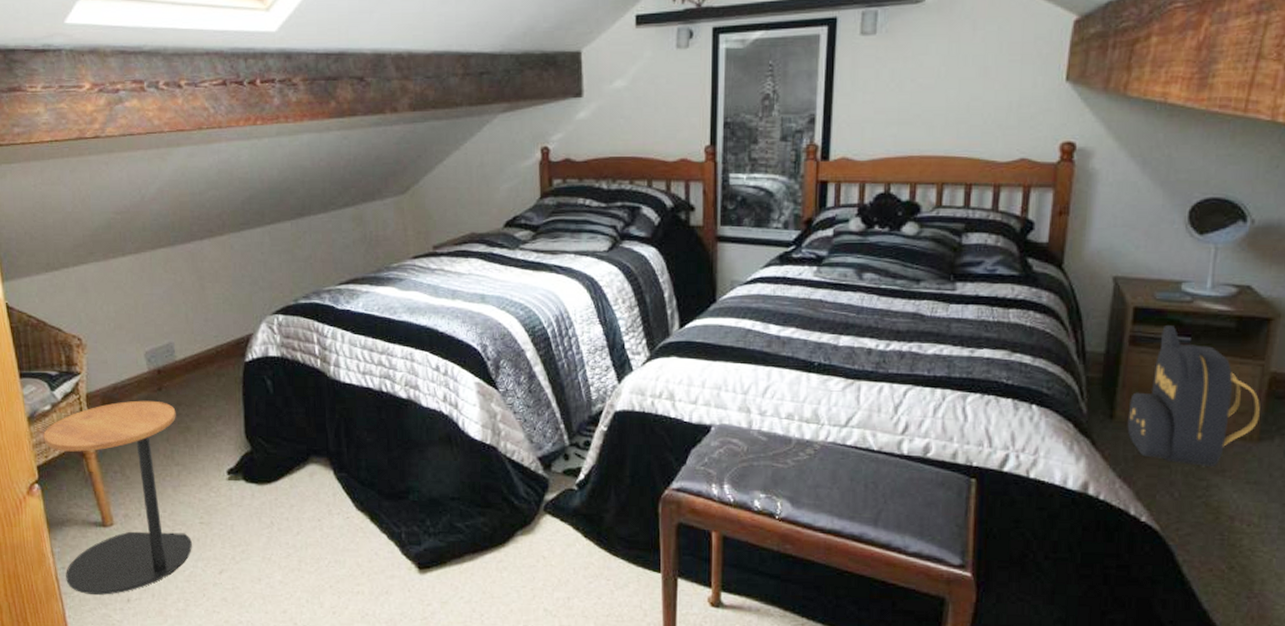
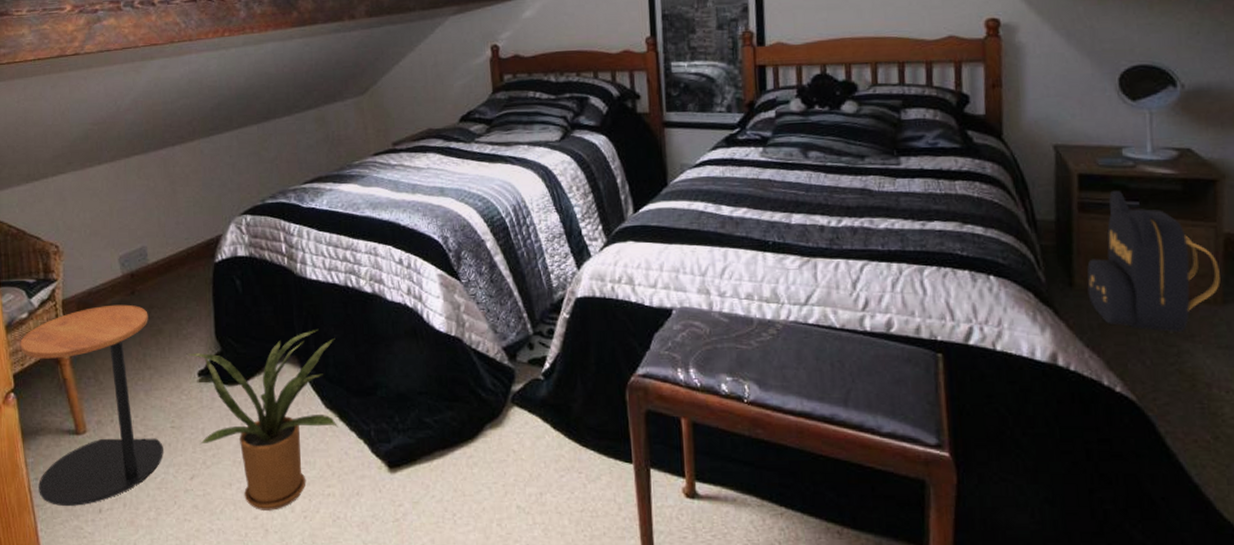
house plant: none [216,433,370,606] -> present [187,330,339,511]

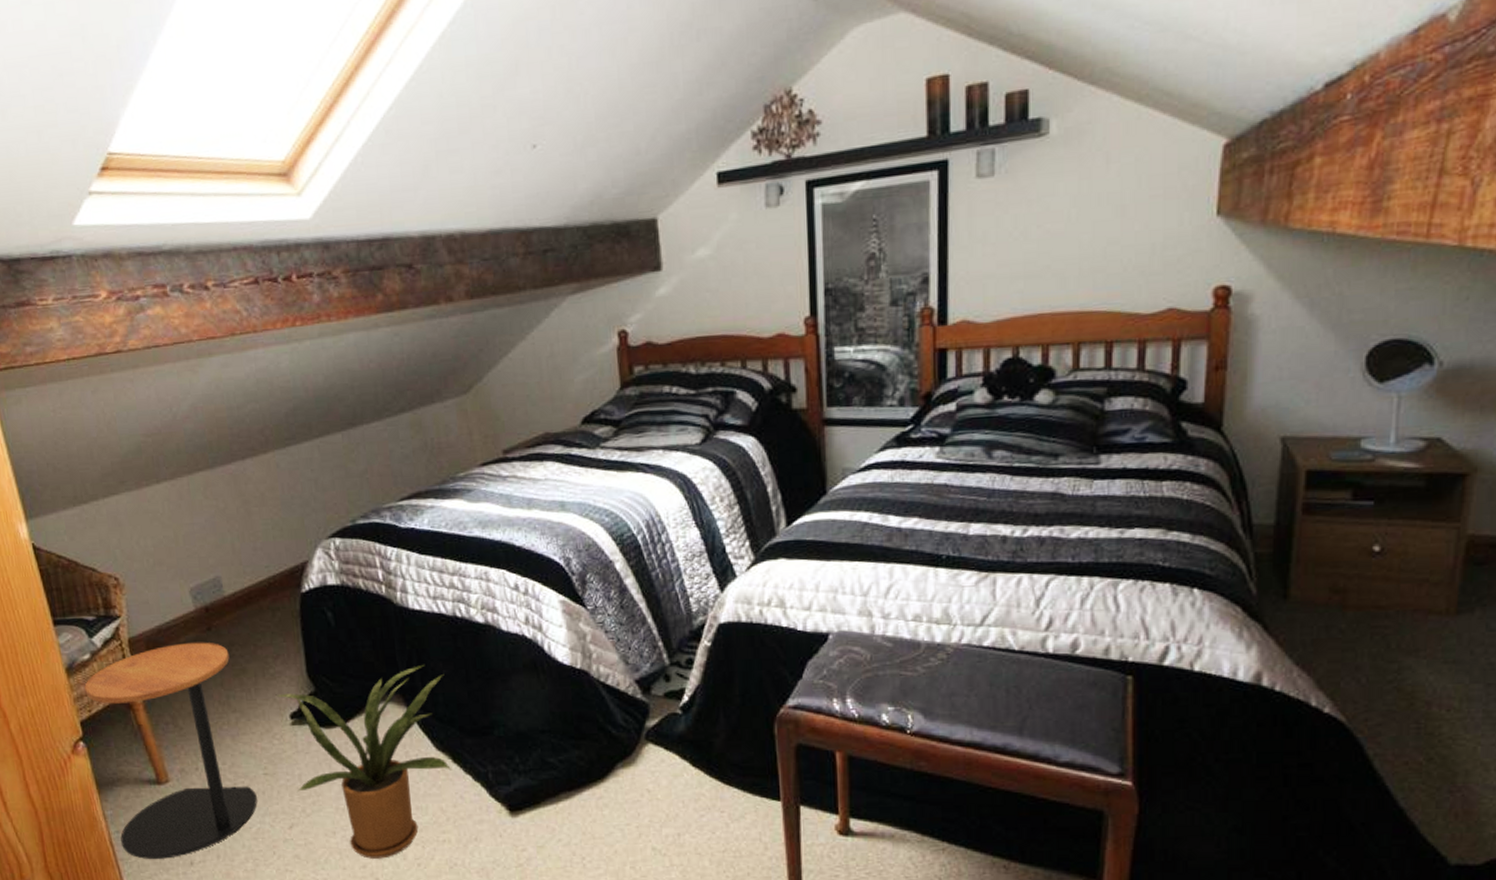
backpack: present [1087,191,1220,332] -> none [1304,489,1457,647]

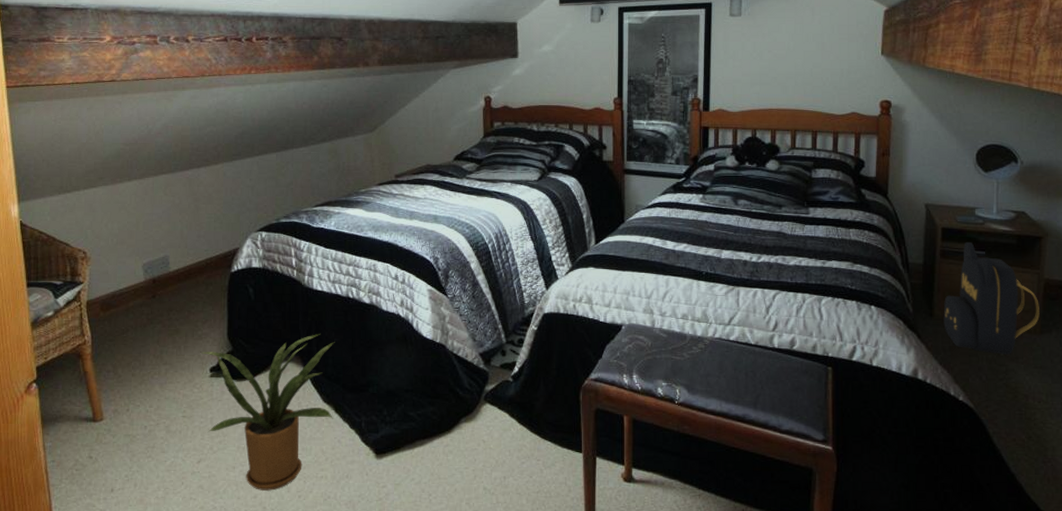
side table: present [84,642,258,859] -> none [44,306,174,486]
backpack: none [1304,489,1457,647] -> present [943,242,1040,355]

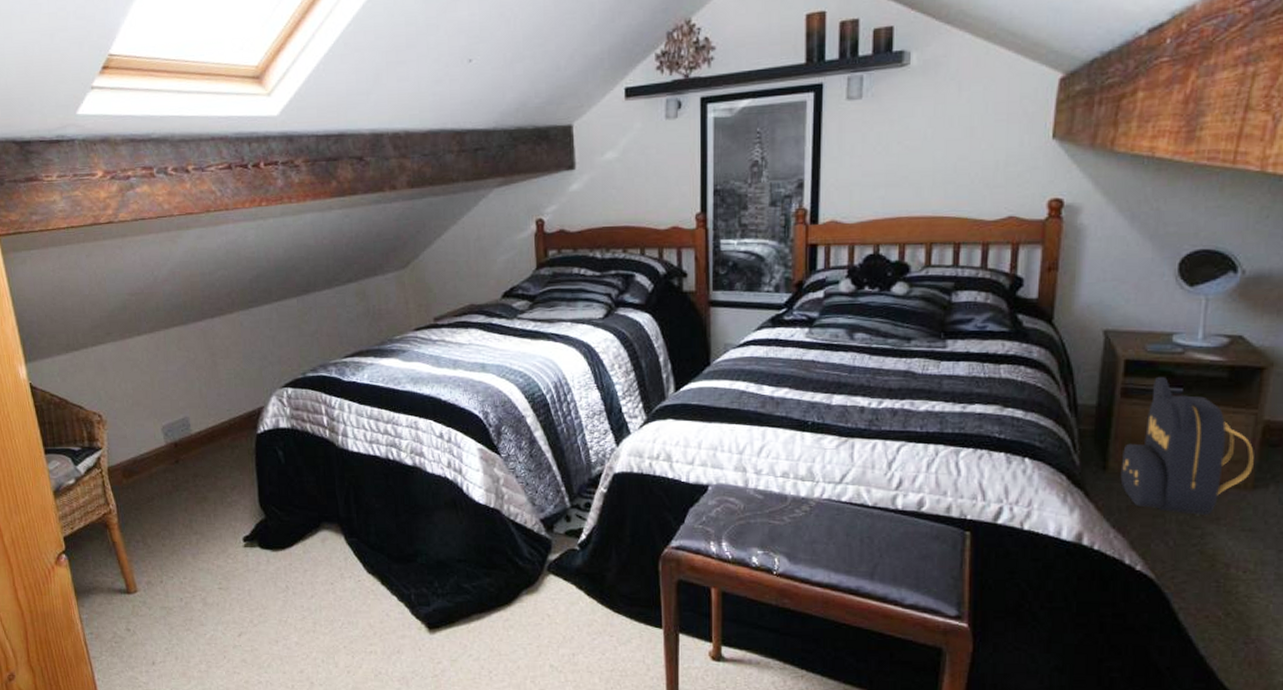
house plant: present [201,334,335,491] -> none [232,500,381,665]

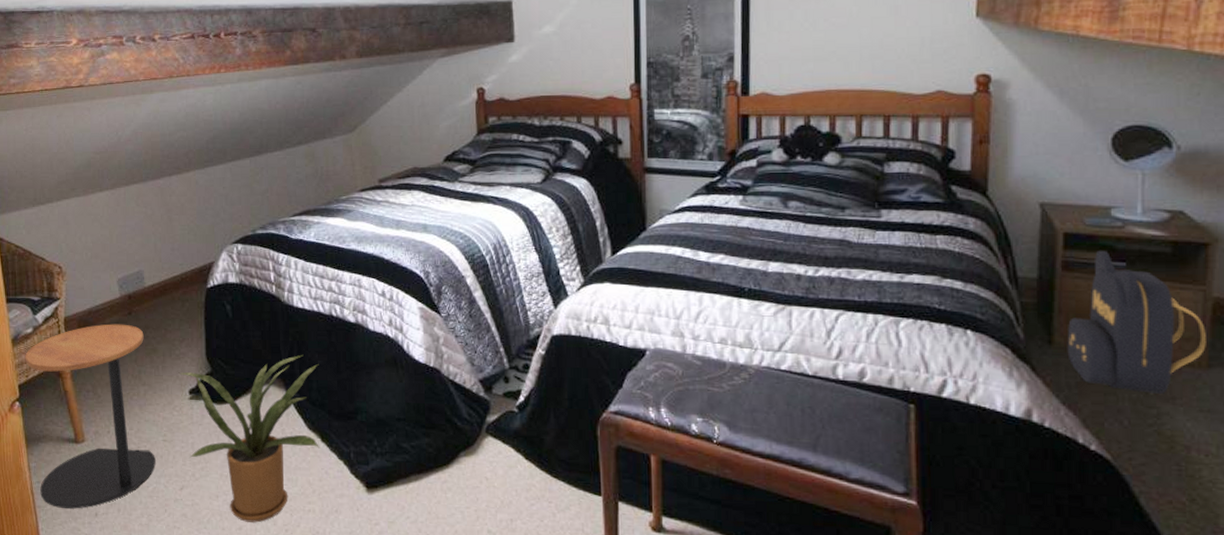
side table: none [69,473,212,658] -> present [25,324,156,509]
house plant: none [232,500,381,665] -> present [180,355,320,523]

